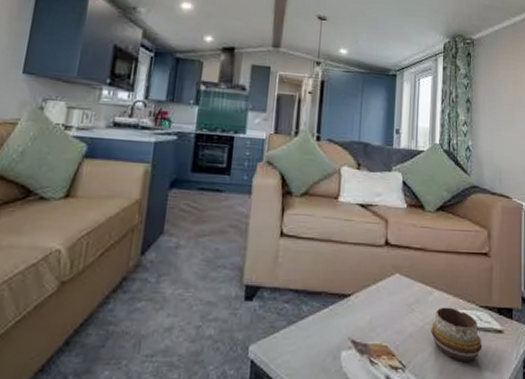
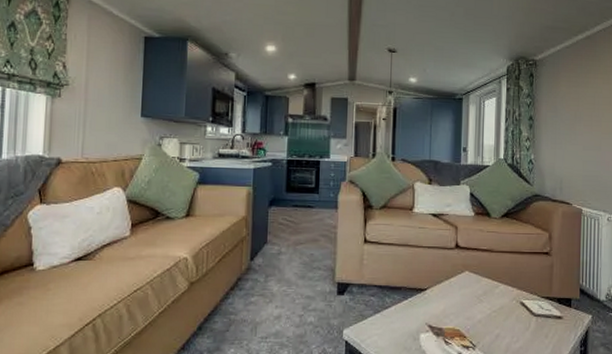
decorative bowl: present [431,307,483,361] -> none [497,298,544,342]

